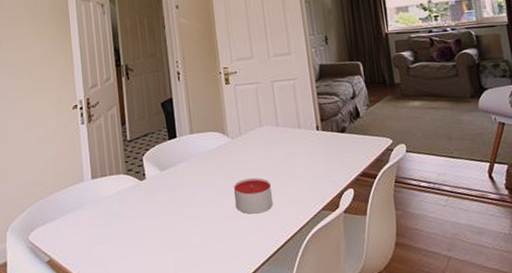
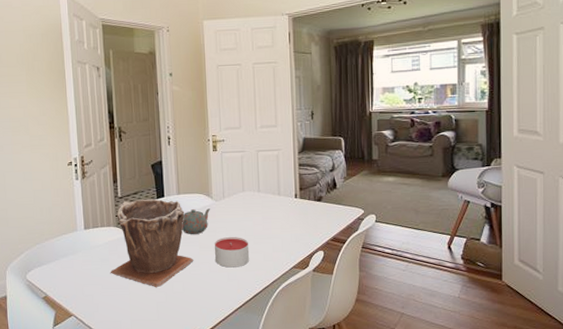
plant pot: none [120,140,213,243] -> present [110,198,194,288]
teapot: none [196,147,227,179] -> present [181,208,211,235]

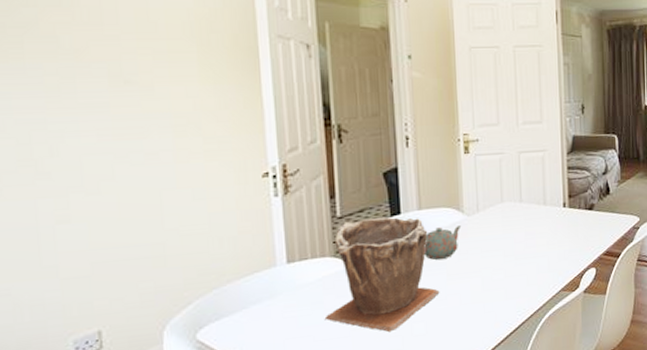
candle: present [214,236,250,268] -> none [465,258,510,298]

